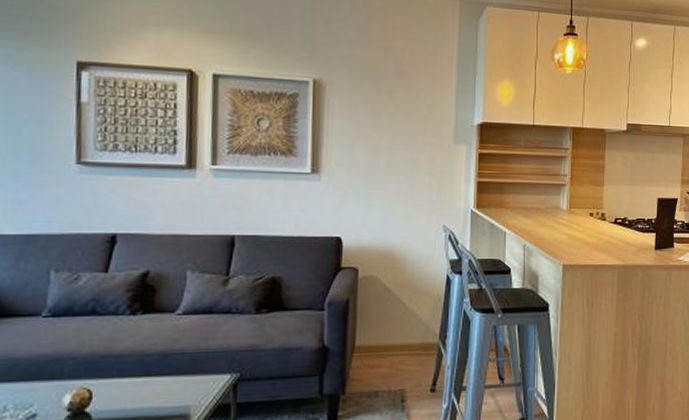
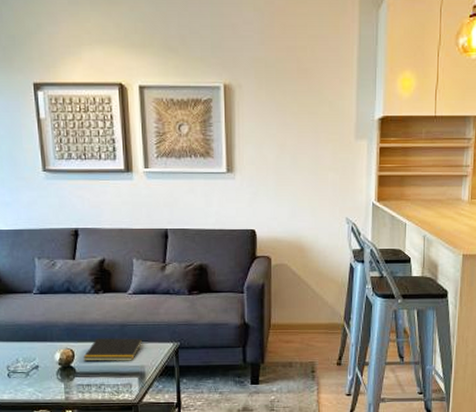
notepad: none [105,370,191,405] -> present [83,338,143,362]

